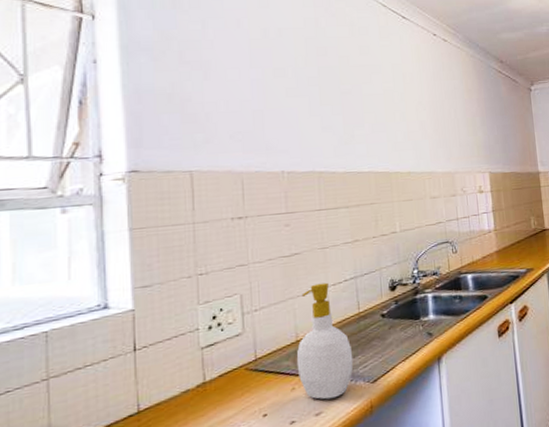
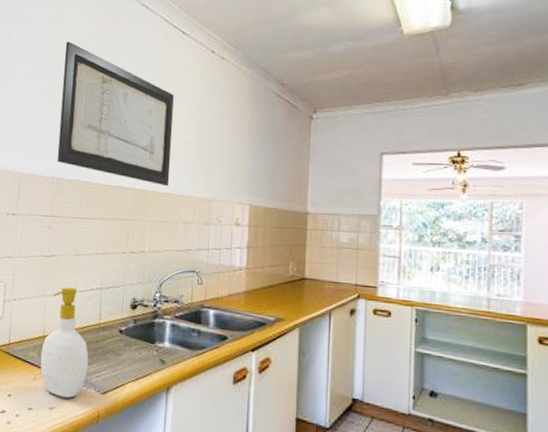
wall art: none [276,28,411,166] -> present [57,41,174,187]

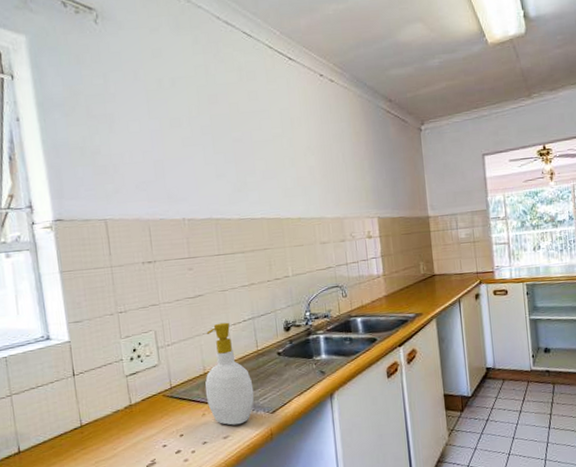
wall art: present [57,41,174,187] -> none [170,77,301,212]

